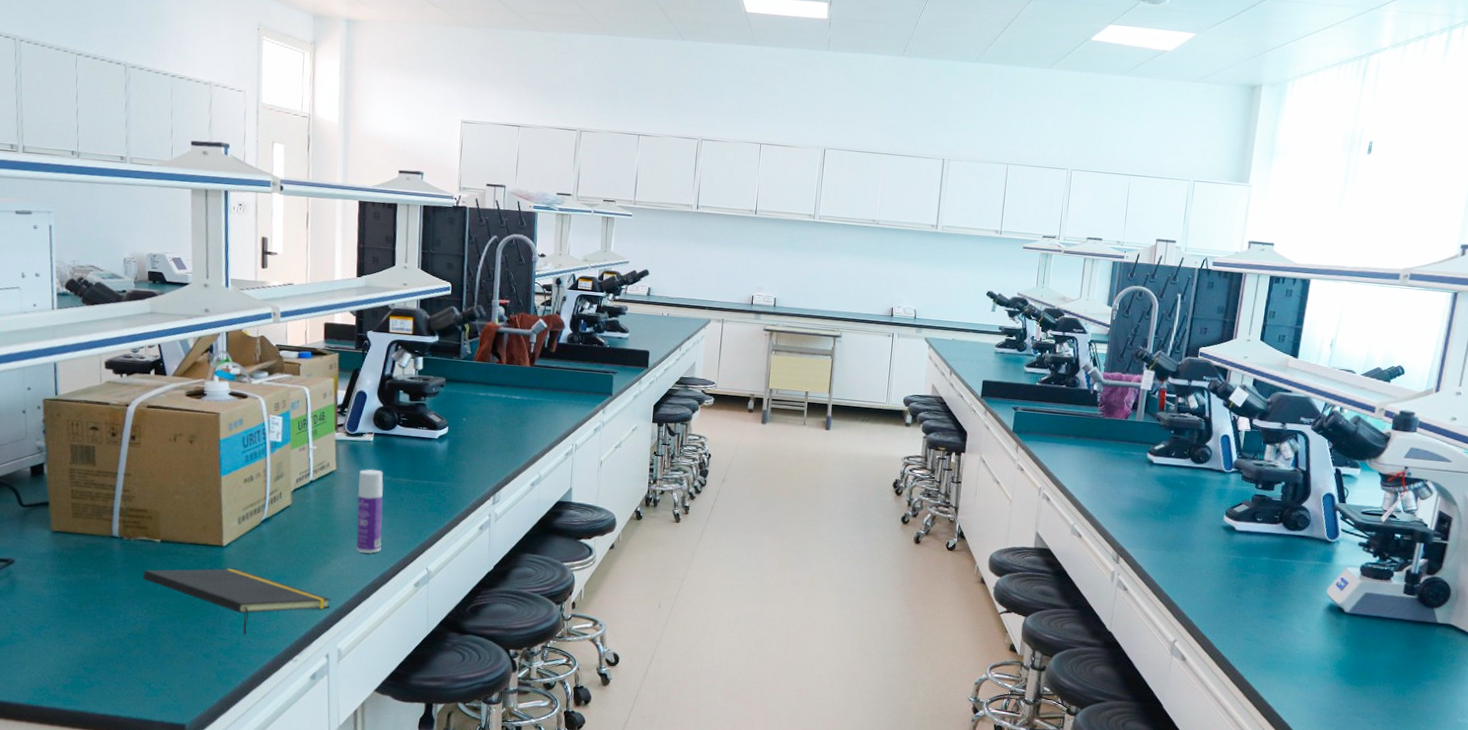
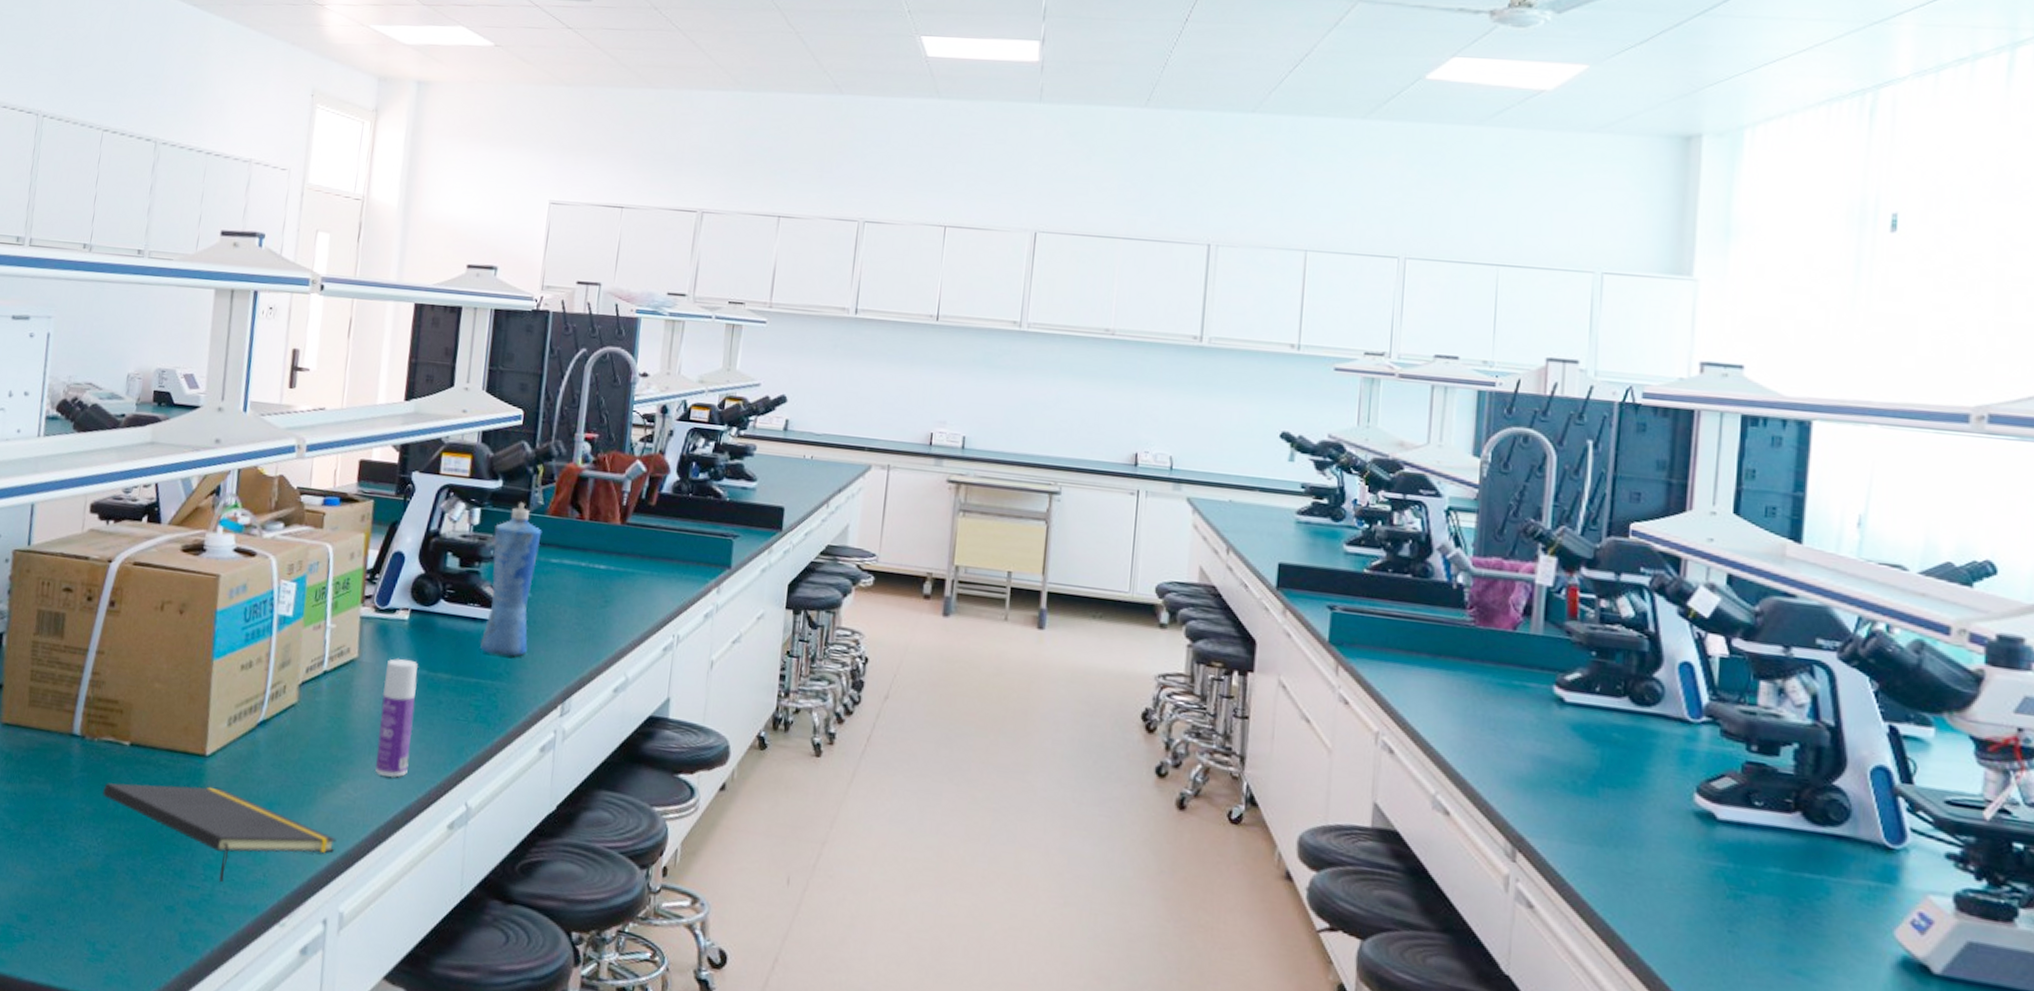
squeeze bottle: none [430,352,471,464] -> present [480,502,542,657]

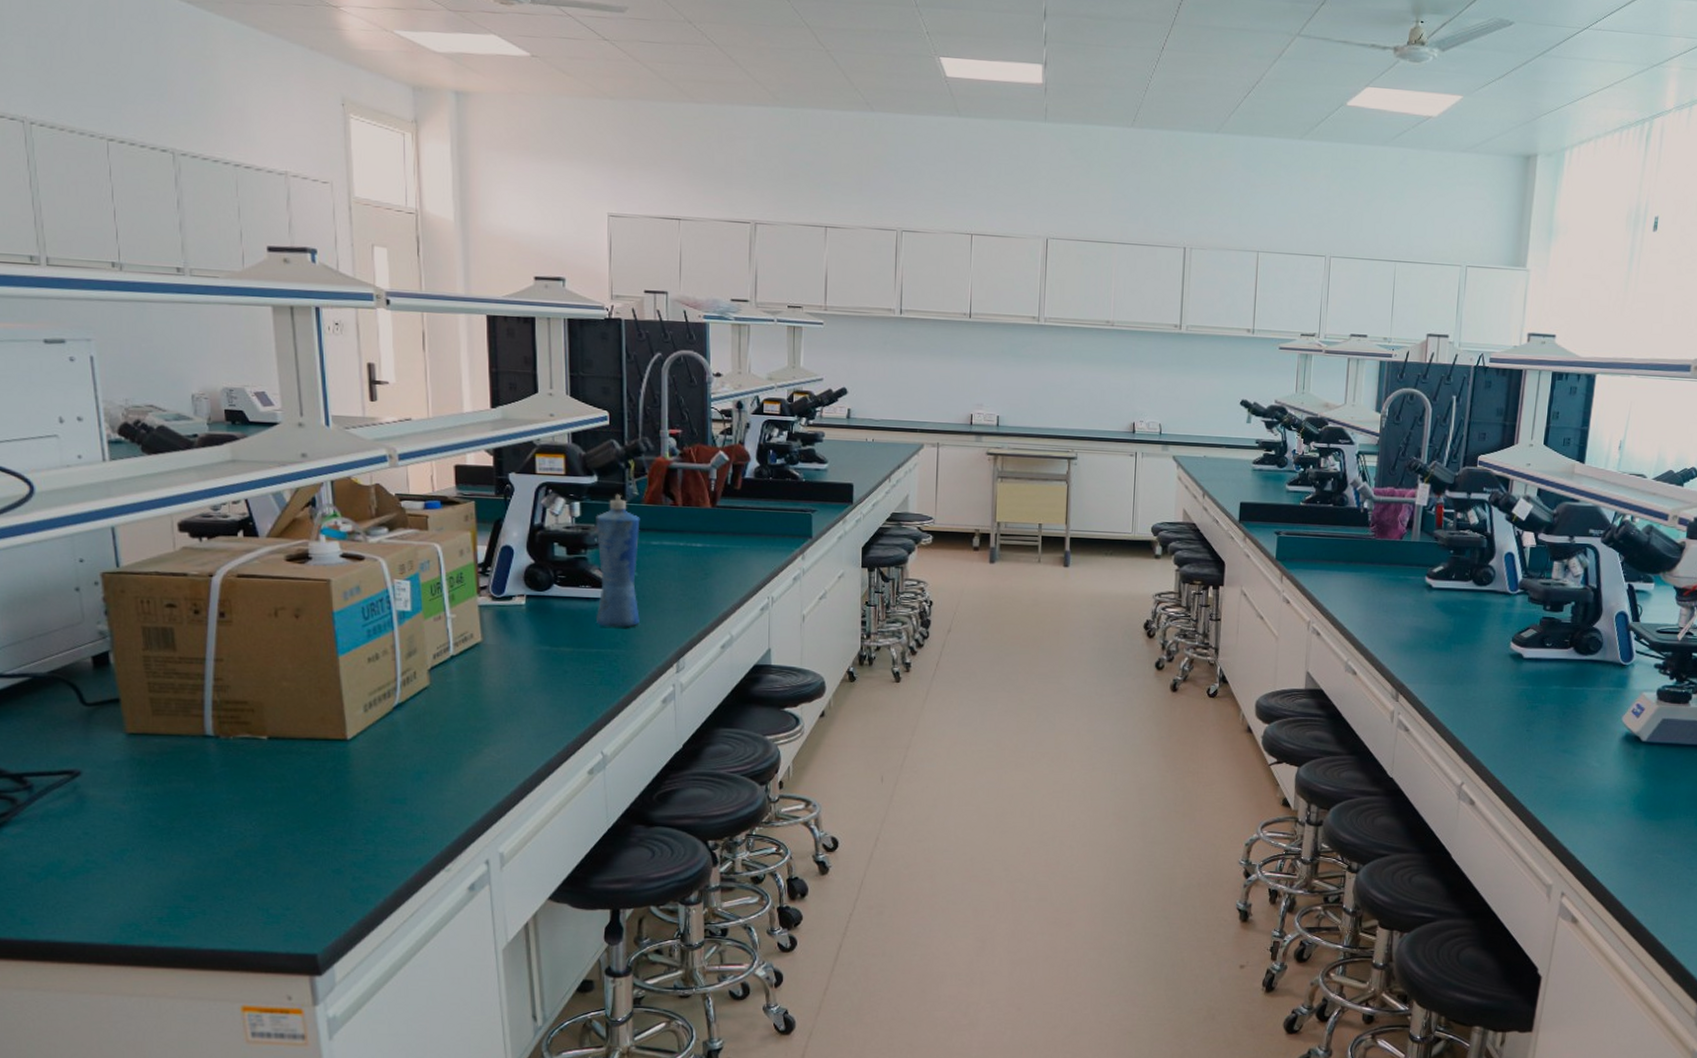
notepad: present [103,783,337,882] -> none [249,765,487,843]
bottle: present [375,657,418,778] -> none [510,638,544,738]

